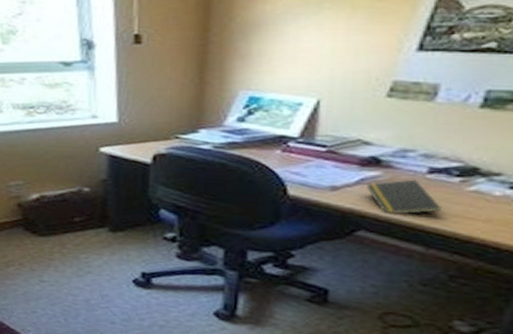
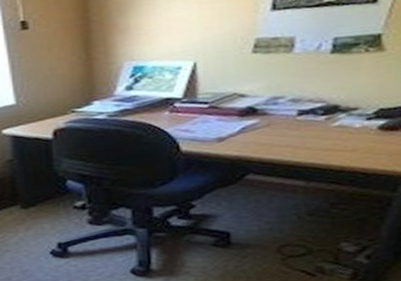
notepad: present [366,179,441,214] -> none [248,122,314,155]

